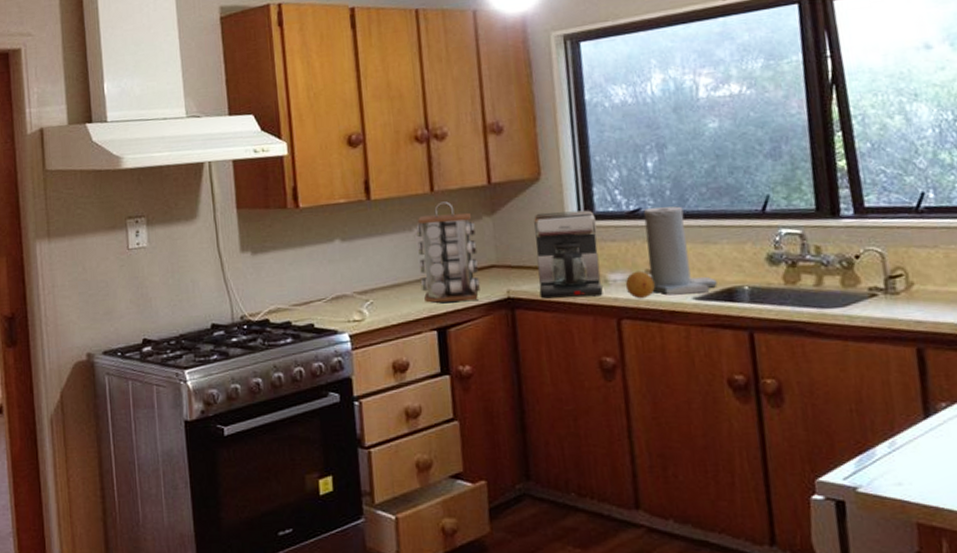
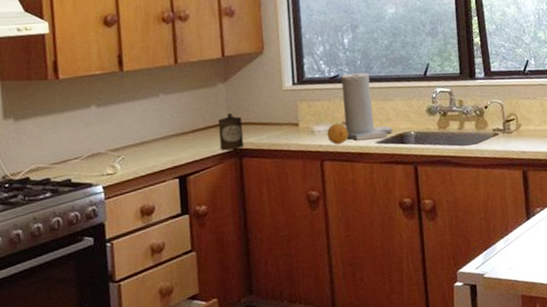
spice rack: present [416,201,480,304] -> none [162,71,215,156]
canister: none [484,254,517,300] -> present [218,113,244,151]
coffee maker: present [533,210,603,300] -> none [258,76,311,149]

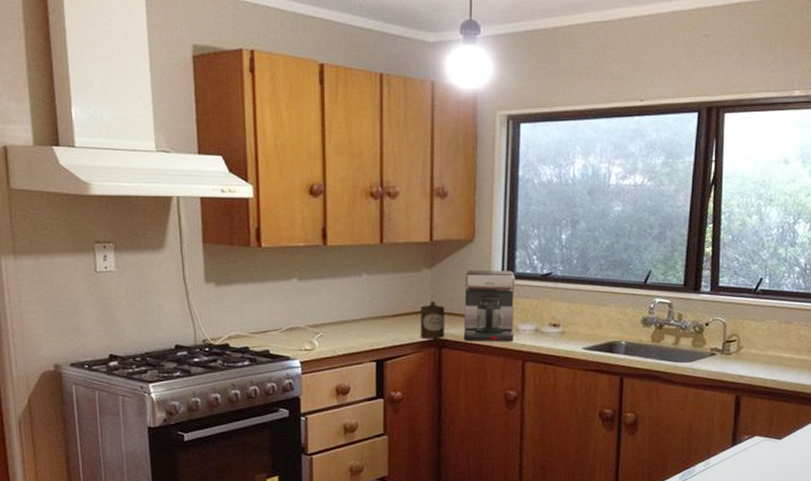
coffee maker: none [258,76,311,149] -> present [463,269,515,343]
fruit: present [327,123,349,145] -> none [532,323,555,346]
paper towel: present [341,72,393,141] -> none [552,273,602,345]

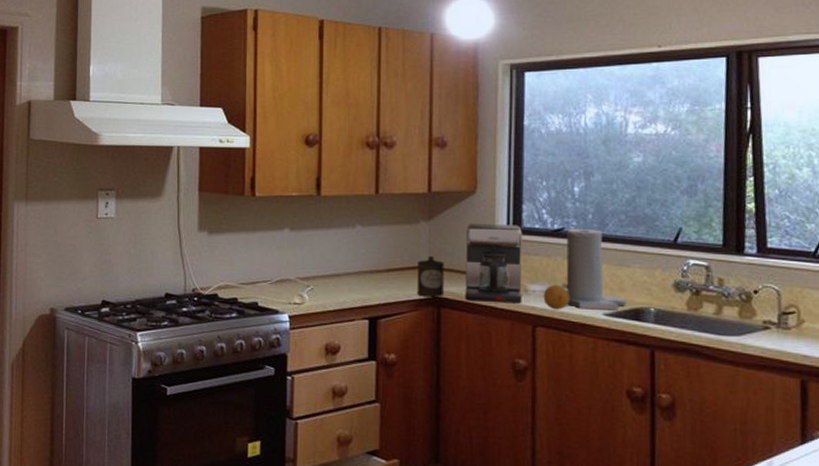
fruit: none [532,323,555,346] -> present [543,284,570,310]
paper towel: none [552,273,602,345] -> present [566,229,626,310]

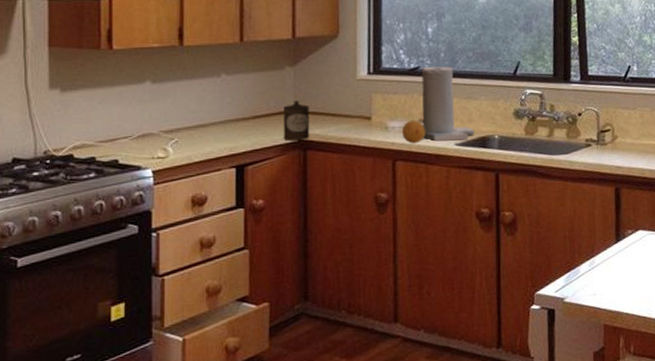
coffee maker: present [465,223,522,305] -> none [329,66,383,143]

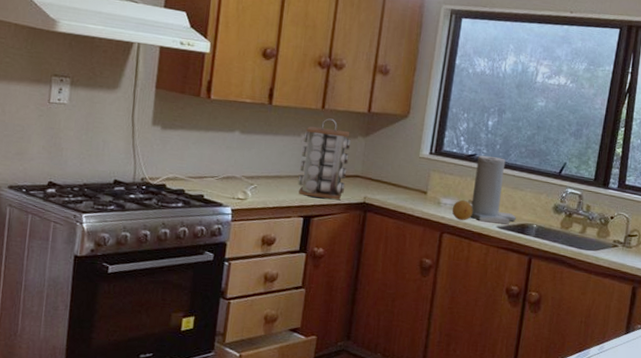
spice rack: none [223,51,279,144] -> present [297,118,351,200]
canister: present [283,101,310,141] -> none [348,167,374,203]

